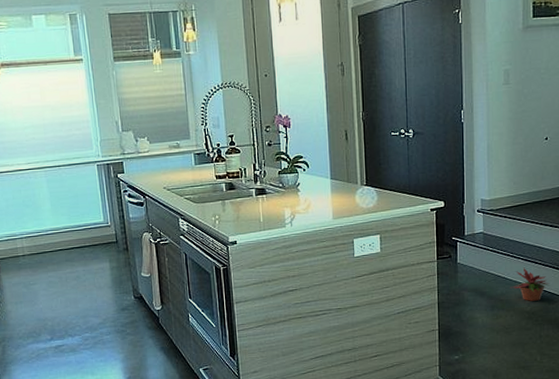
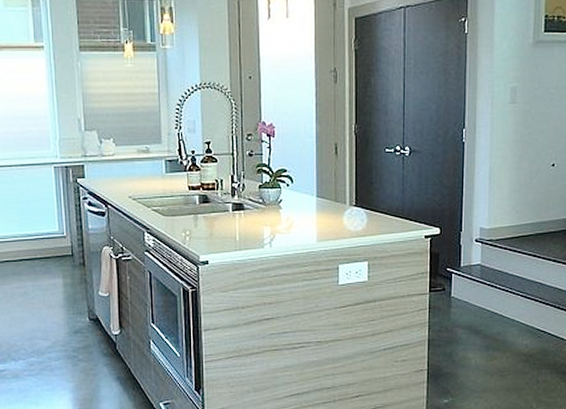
potted plant: present [510,267,550,301] -> none [507,305,550,342]

